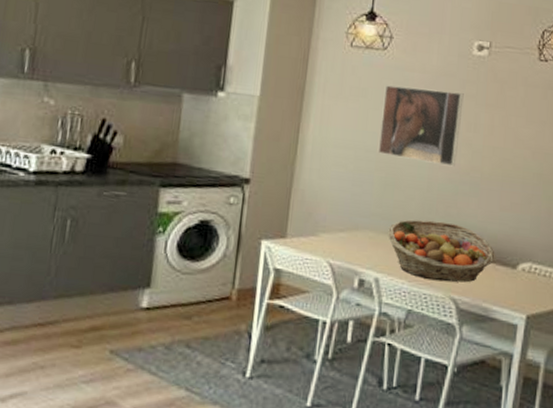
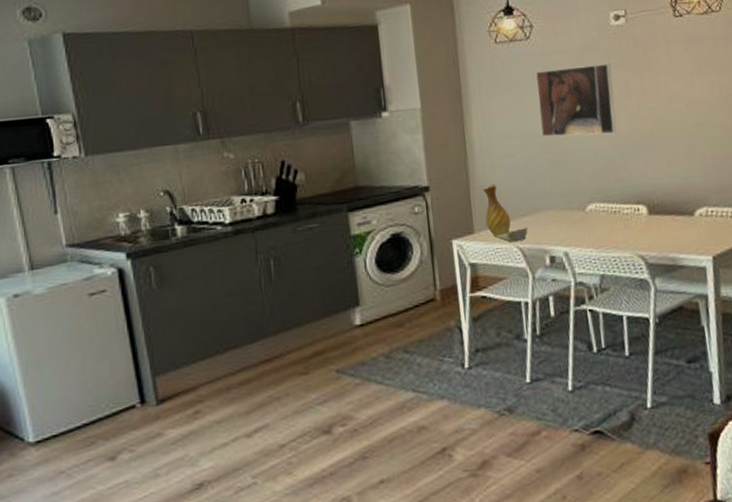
vase: none [300,190,342,256] -> present [482,184,528,243]
fruit basket: present [388,219,495,283] -> none [567,186,672,243]

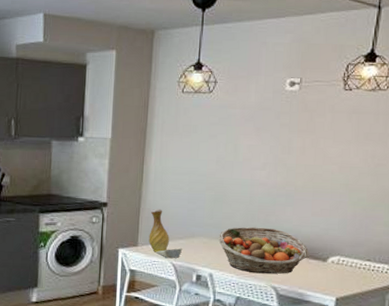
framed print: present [536,64,617,137] -> none [208,121,279,183]
fruit basket: none [567,186,672,243] -> present [218,227,308,274]

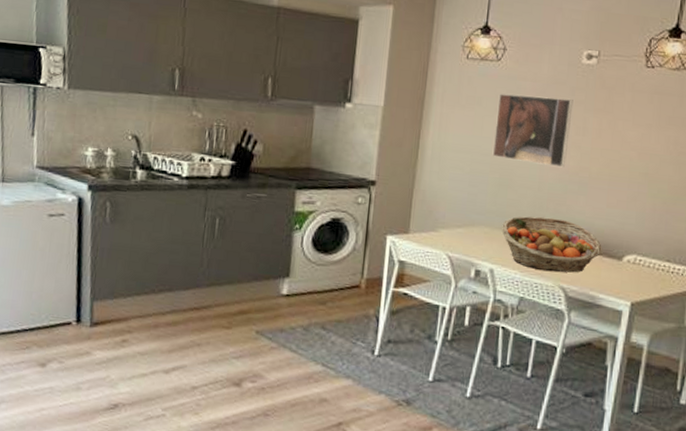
vase: present [148,208,182,259] -> none [422,190,460,250]
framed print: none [208,121,279,183] -> present [492,94,573,168]

